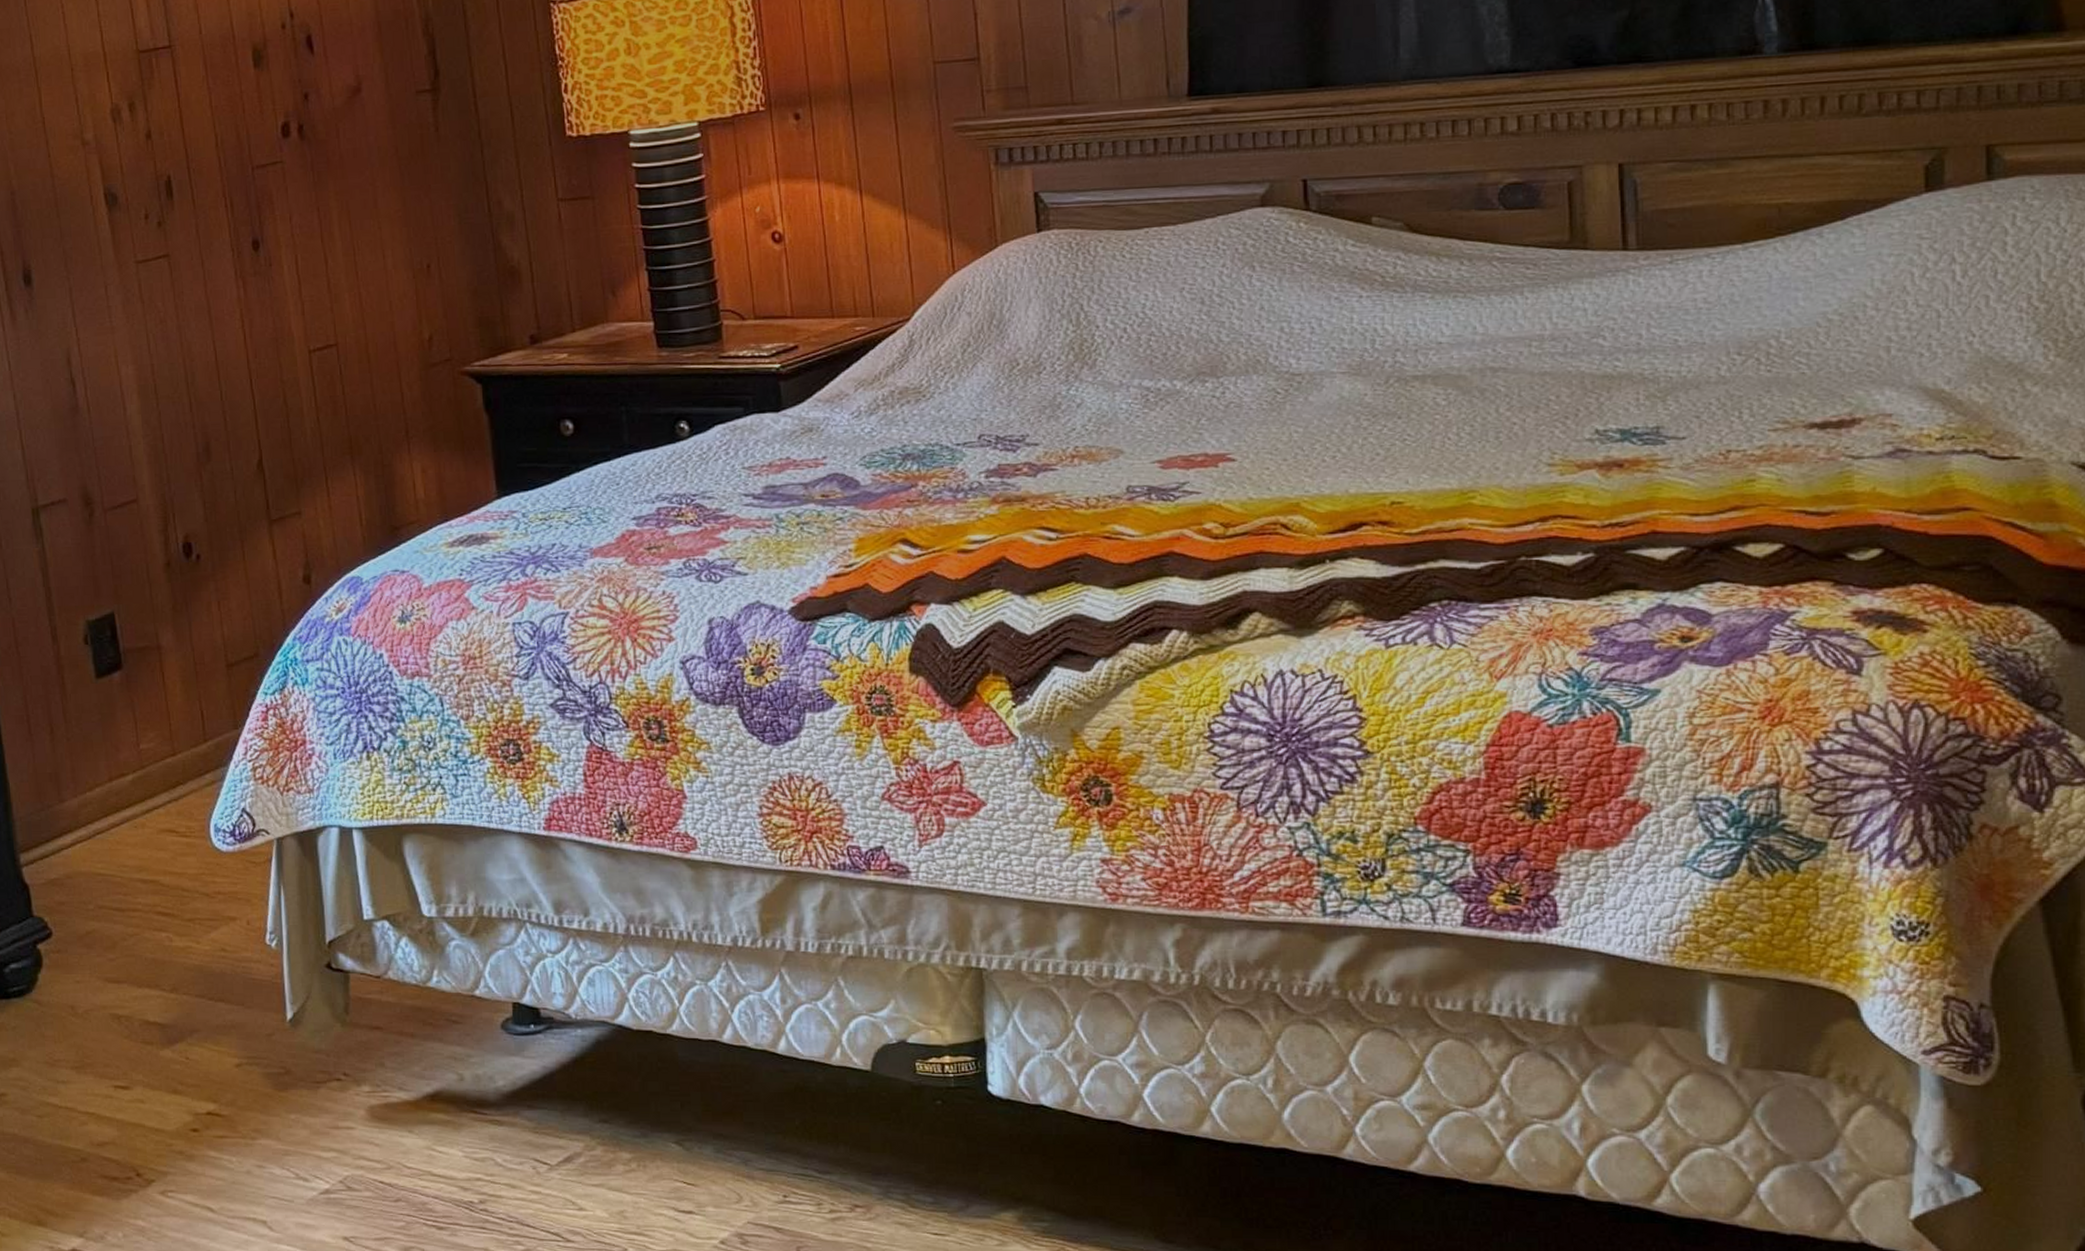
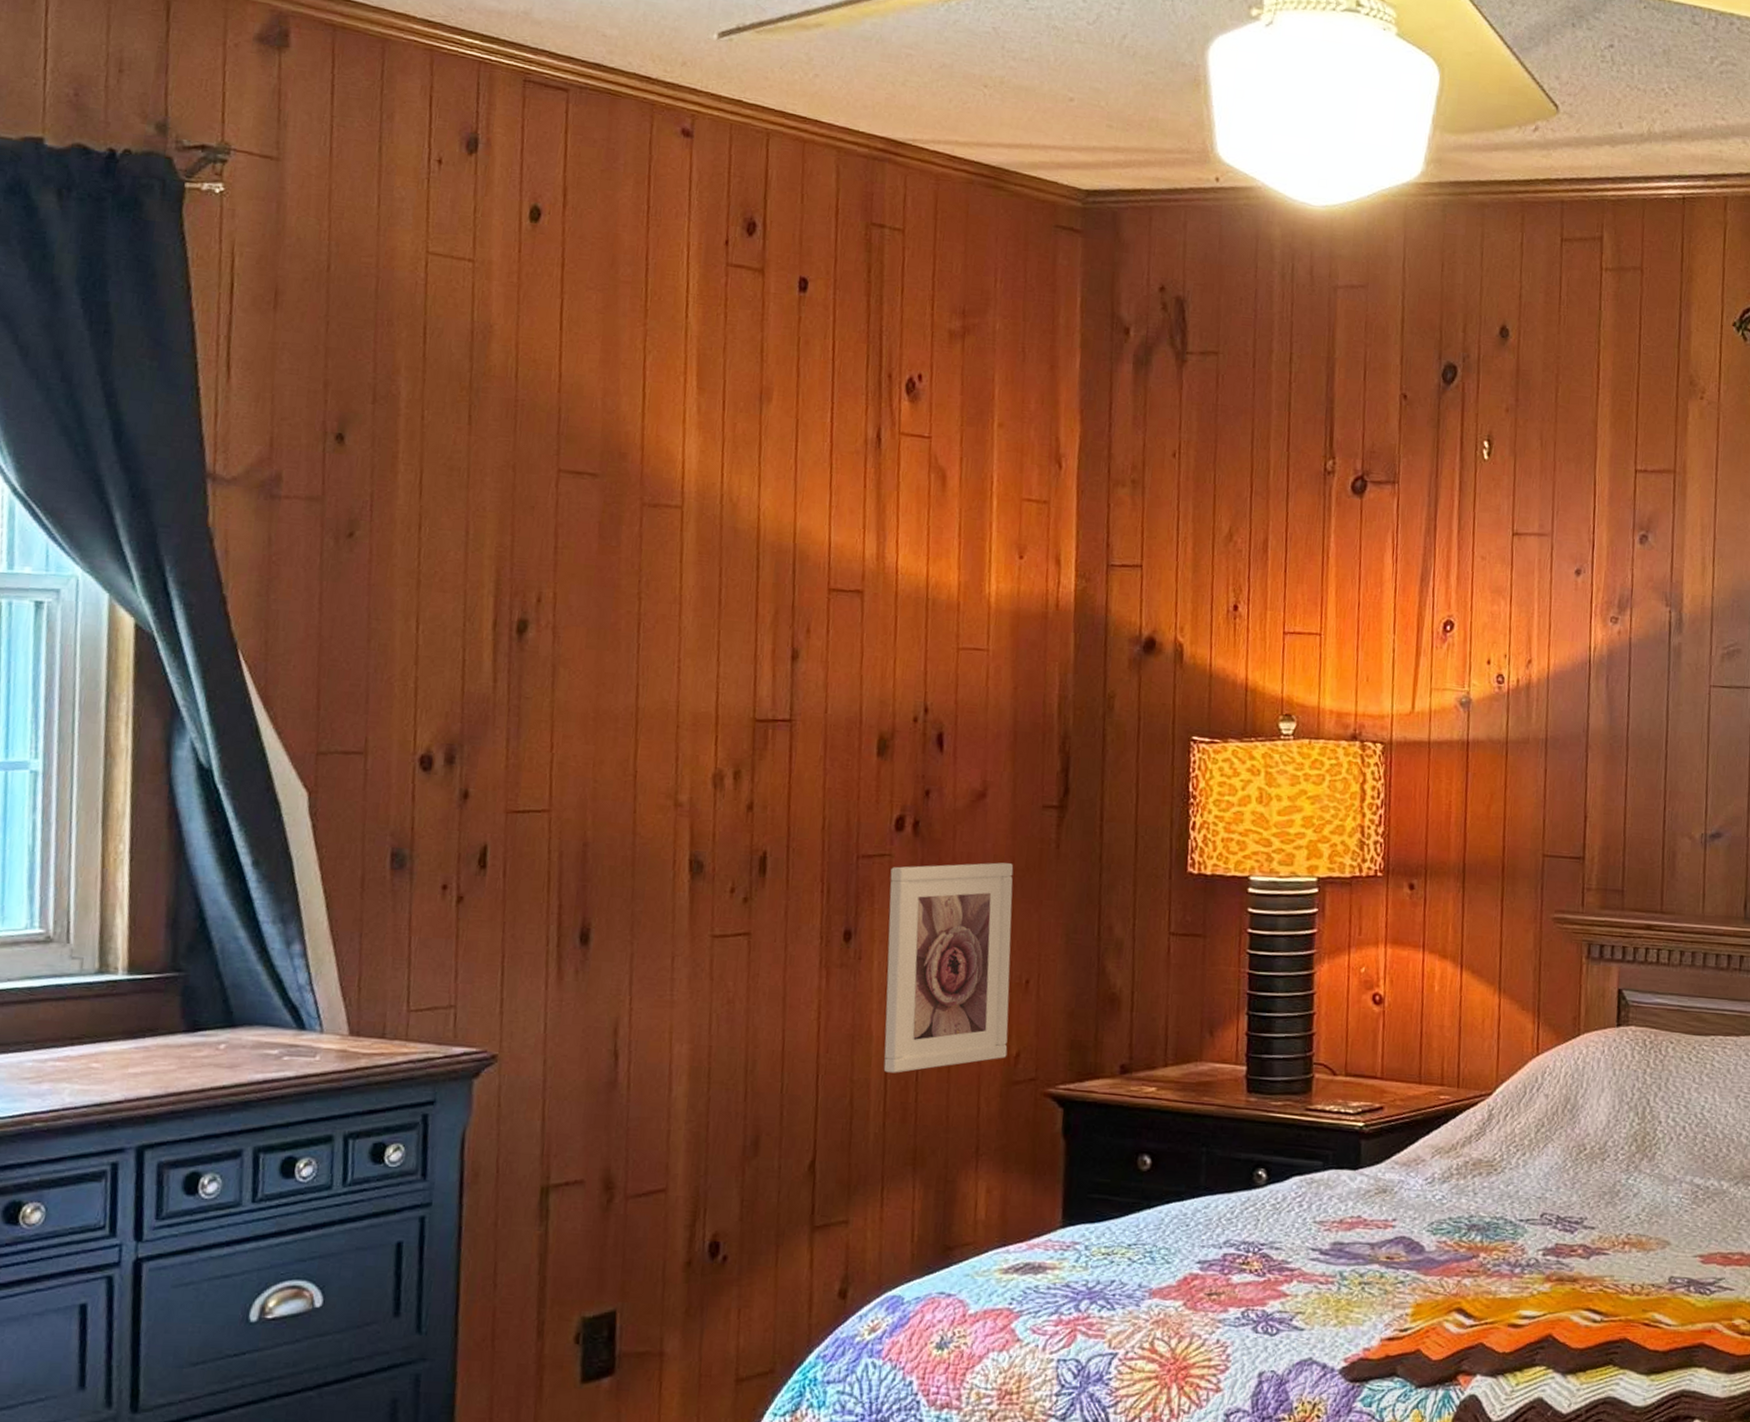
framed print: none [284,153,421,370] -> present [883,862,1014,1073]

